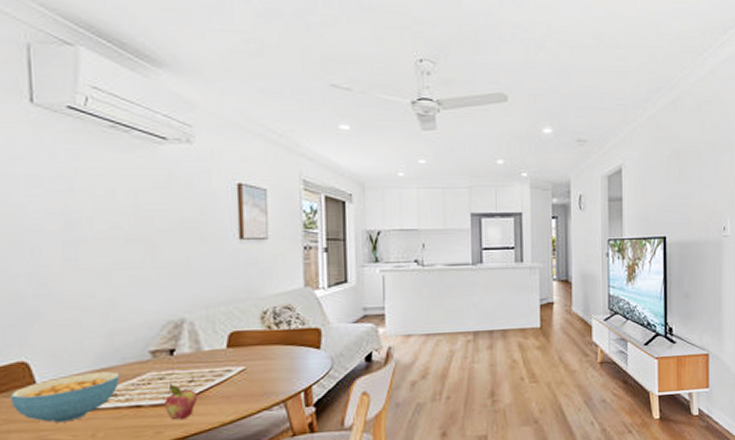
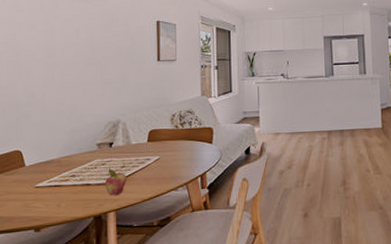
cereal bowl: present [10,370,120,423] -> none [9,158,77,195]

